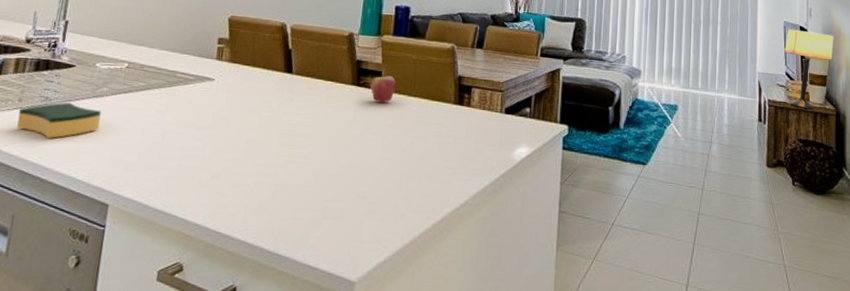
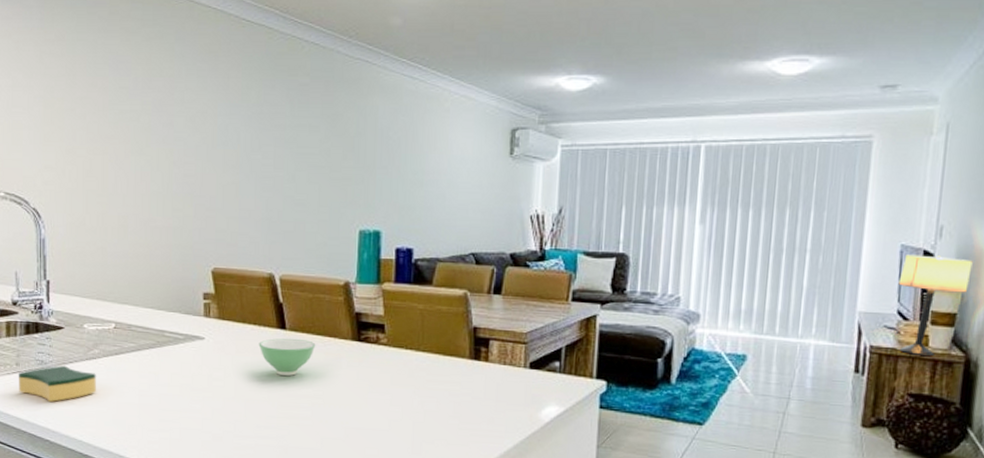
bowl: none [265,81,319,116] -> present [258,338,316,376]
fruit: present [370,66,396,103] -> none [372,318,402,359]

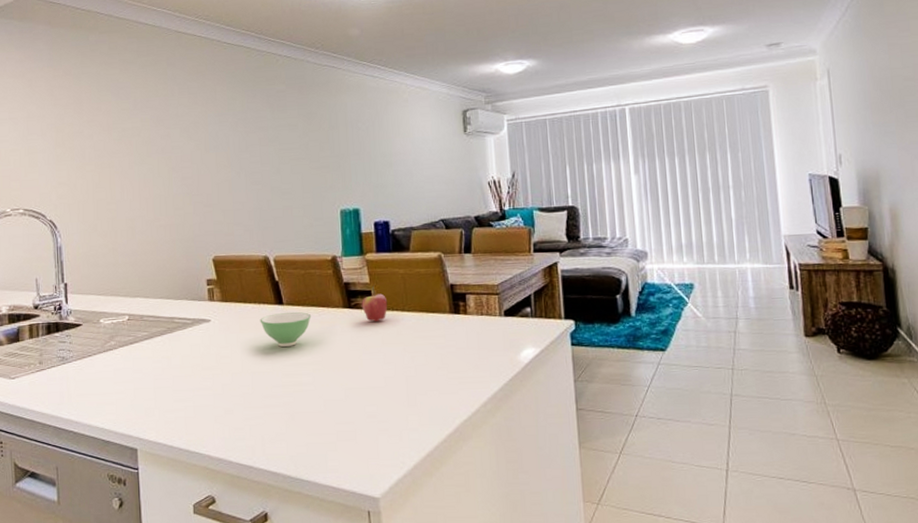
sponge: present [18,365,96,402] -> none [41,359,114,394]
fruit: none [372,318,402,359] -> present [361,284,388,322]
table lamp: present [896,254,973,357] -> none [812,180,873,269]

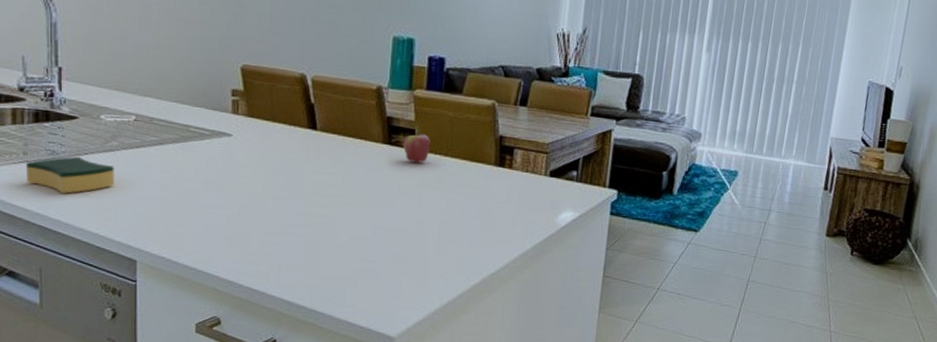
sponge: none [41,359,114,394] -> present [25,156,114,194]
bowl: present [260,311,312,347] -> none [288,138,347,176]

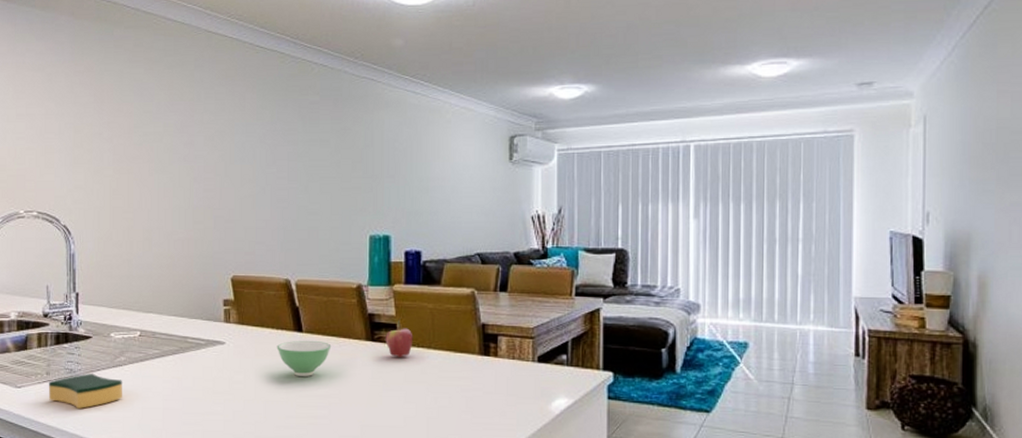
bowl: none [288,138,347,176] -> present [277,340,332,376]

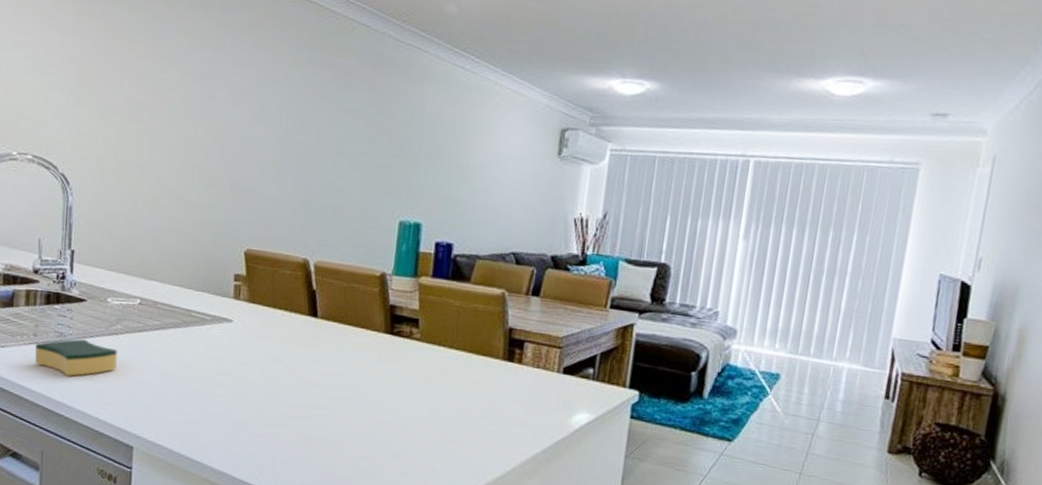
bowl: present [277,340,332,376] -> none [288,326,348,366]
fruit: present [385,318,413,357] -> none [405,312,436,355]

